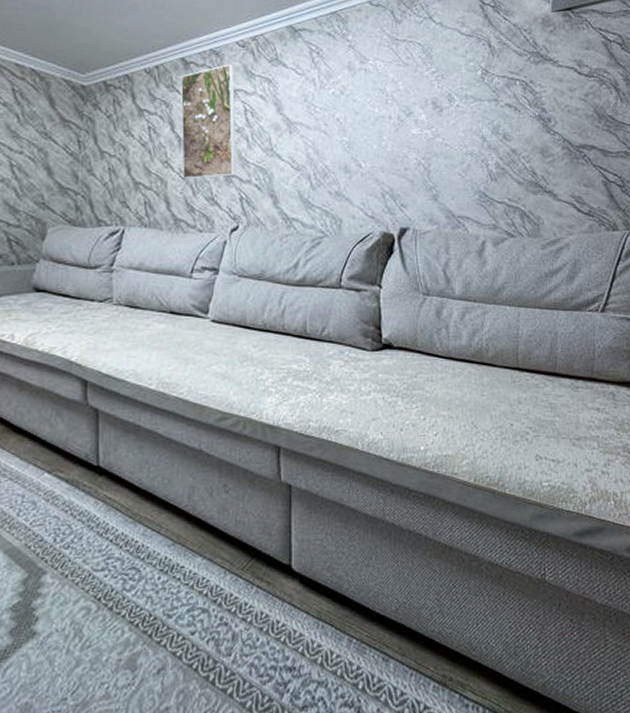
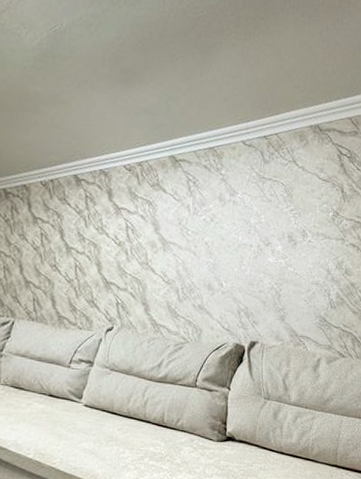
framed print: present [180,64,236,179] -> none [68,184,120,284]

